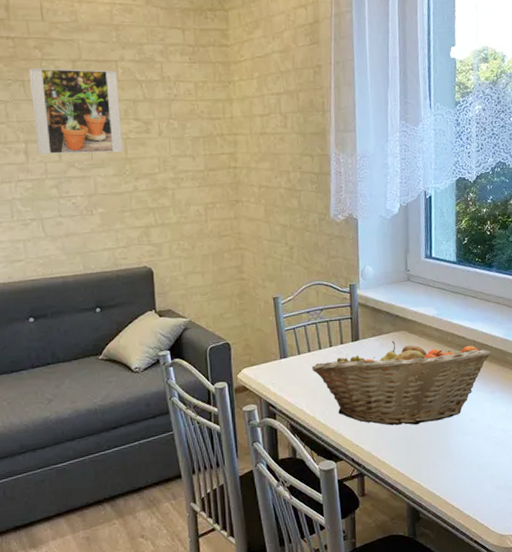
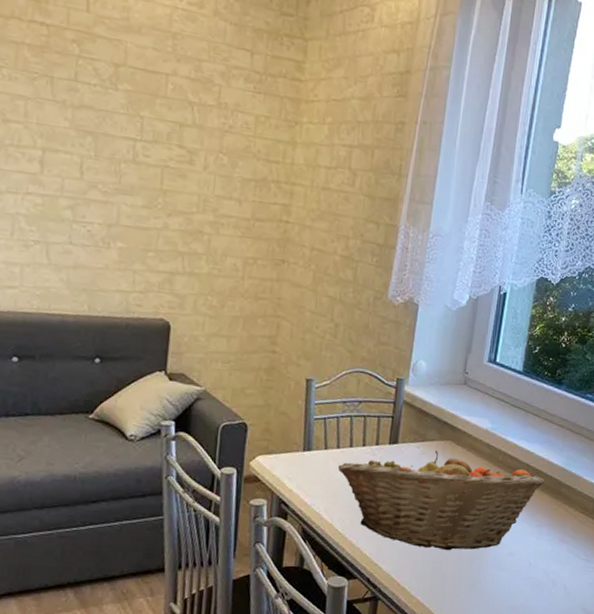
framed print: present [29,68,124,154] -> none [55,64,166,181]

